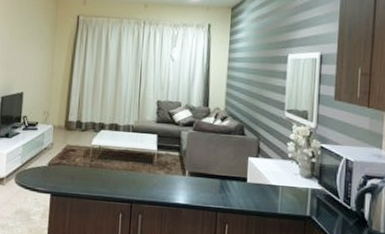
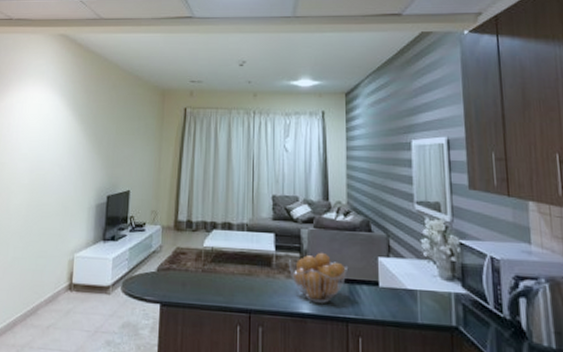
fruit basket: none [168,152,221,196] -> present [288,252,347,303]

